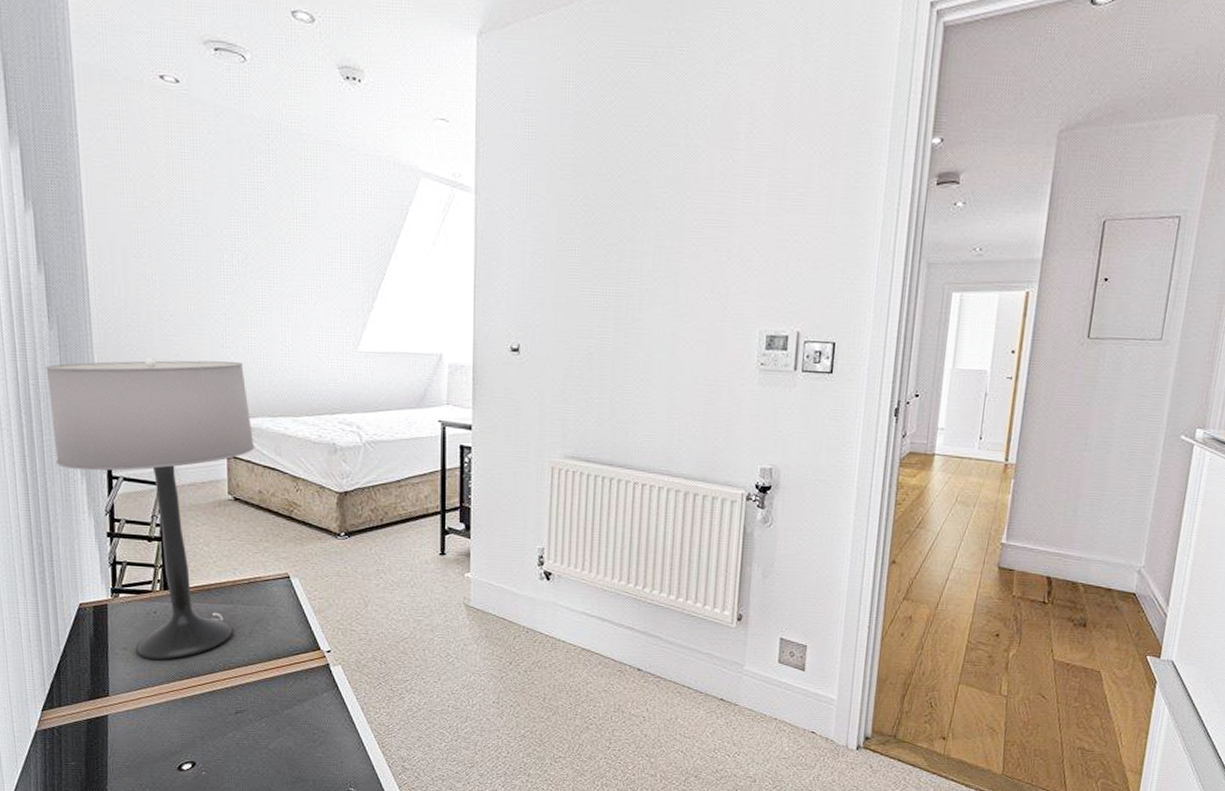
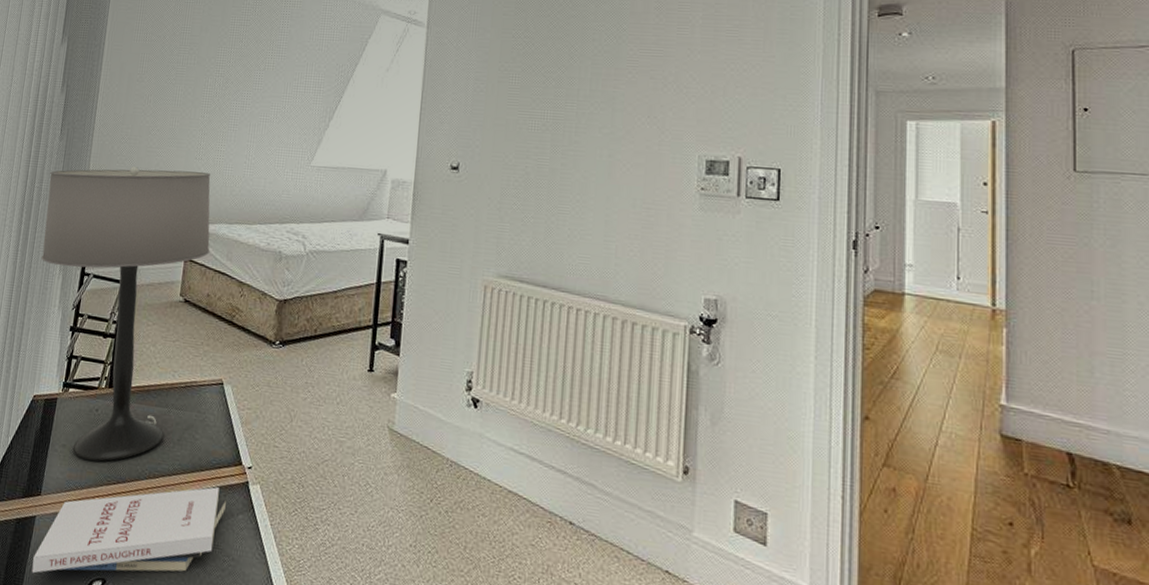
books: none [113,671,309,765] -> present [31,487,226,574]

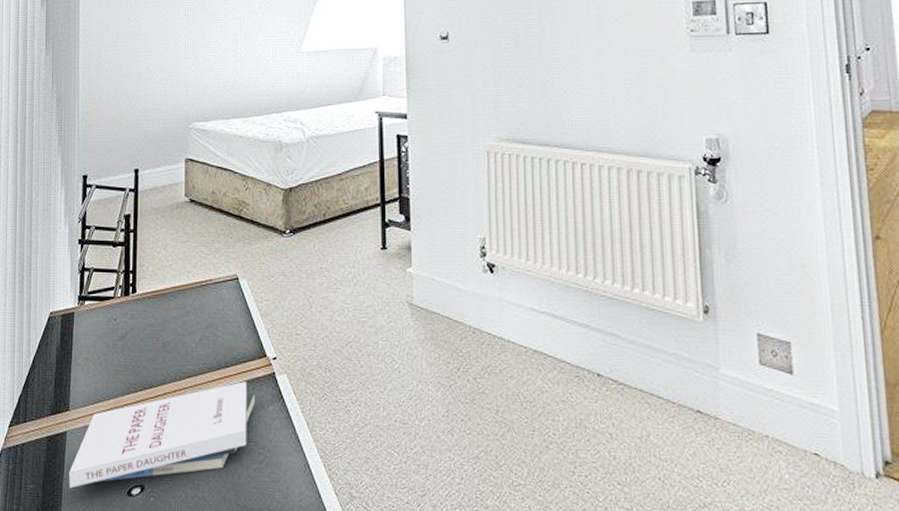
table lamp: present [41,167,211,462] -> none [40,70,210,371]

